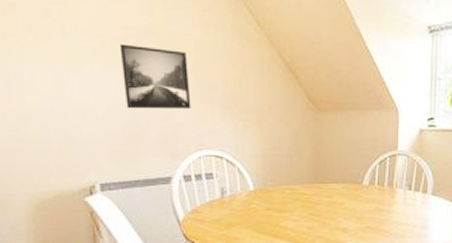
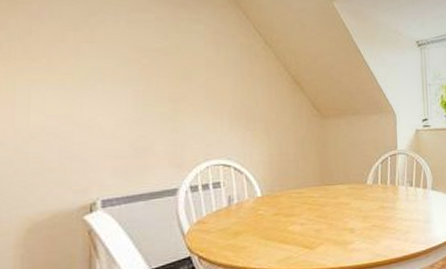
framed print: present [119,44,191,110] -> none [132,64,201,124]

